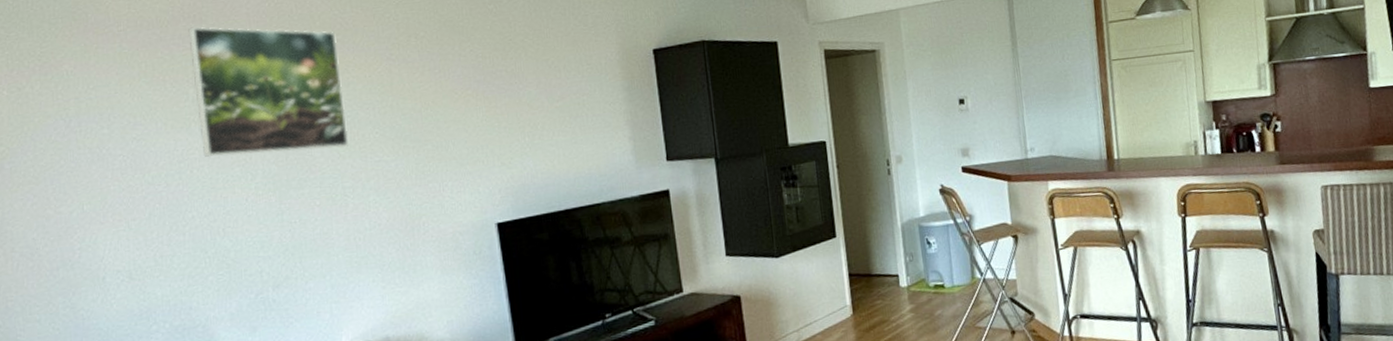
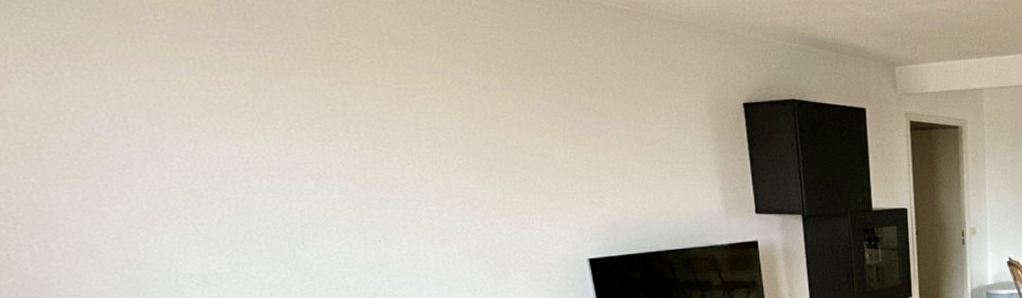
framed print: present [188,27,350,158] -> none [239,26,432,172]

